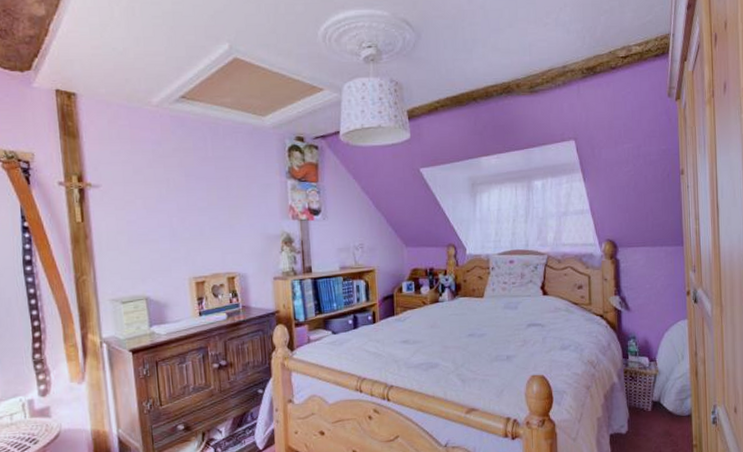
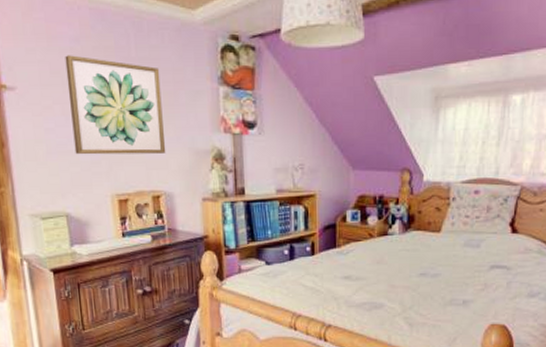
wall art: none [147,156,240,243] -> present [65,55,166,155]

